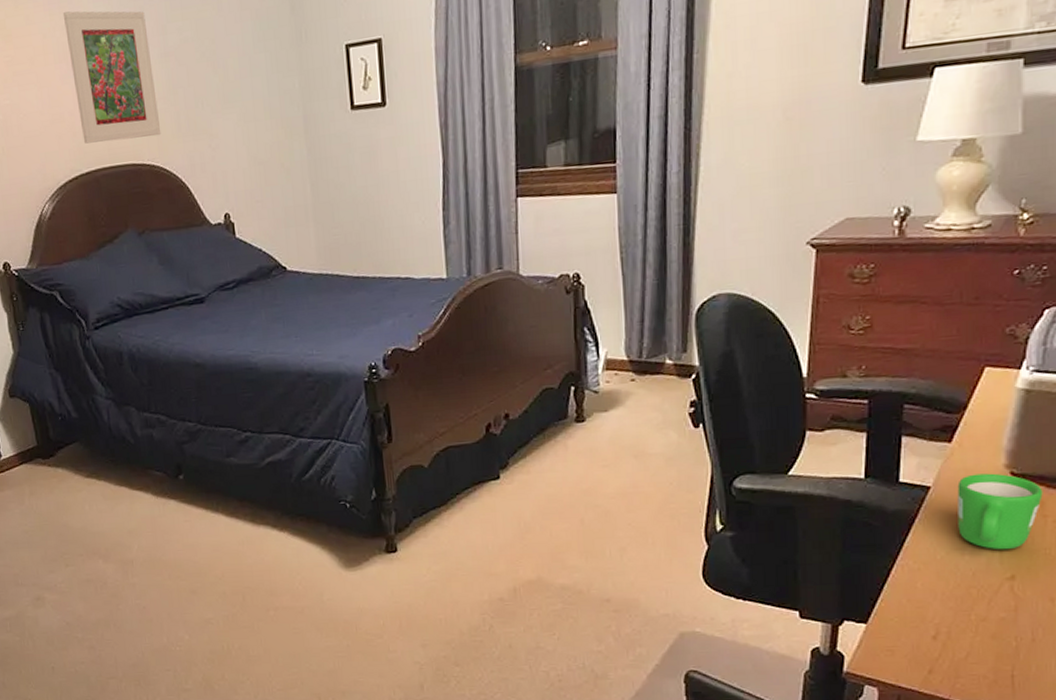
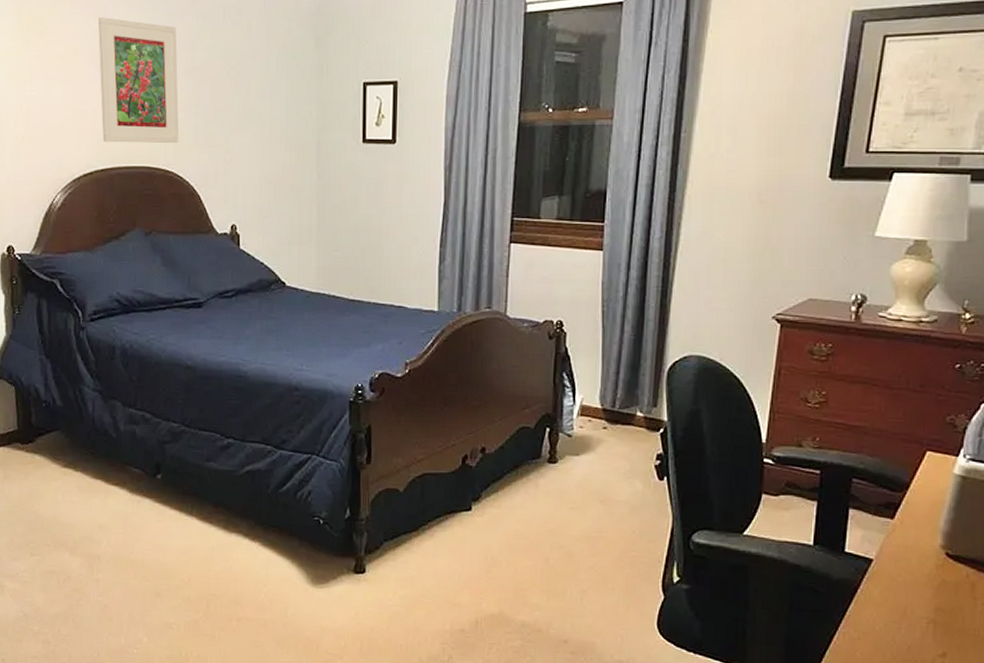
mug: present [957,473,1043,550] -> none [896,551,974,628]

